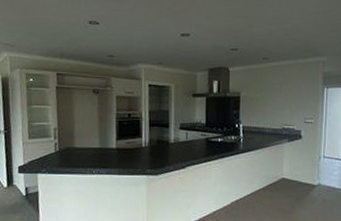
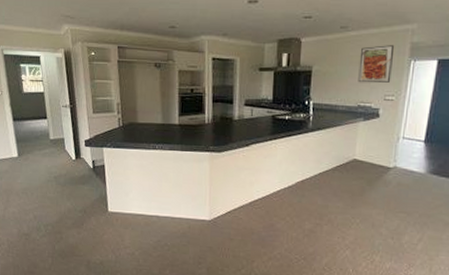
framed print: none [281,74,310,108] -> present [358,45,395,83]

